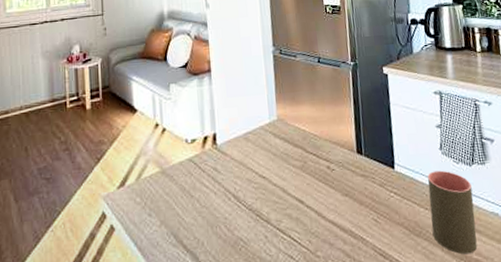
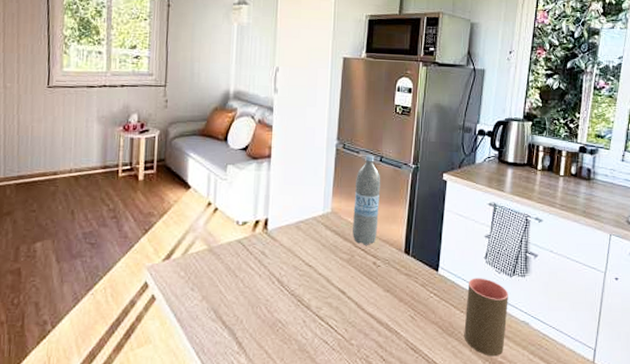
water bottle: none [297,57,327,150] -> present [352,155,381,245]

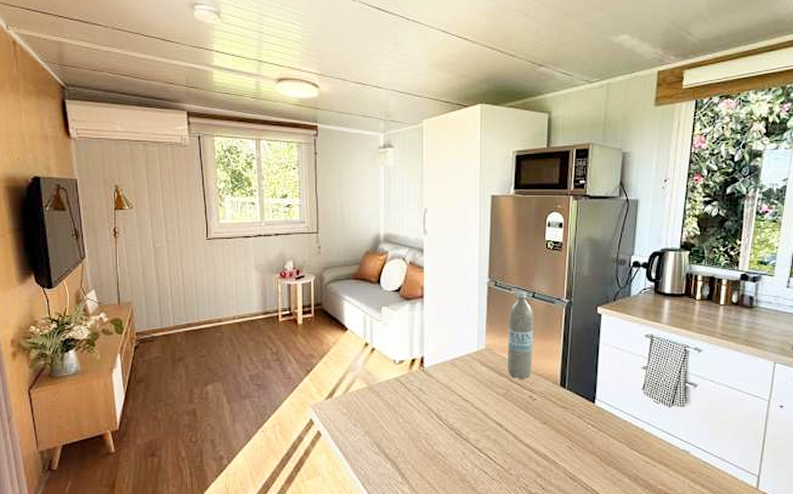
cup: present [464,278,508,357] -> none [623,408,668,484]

